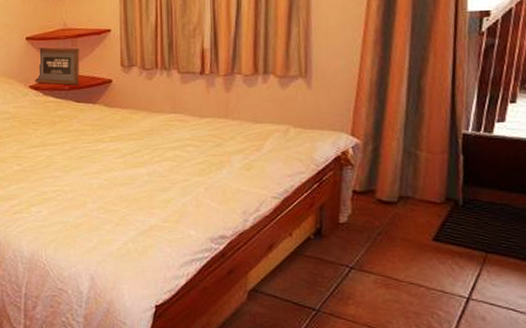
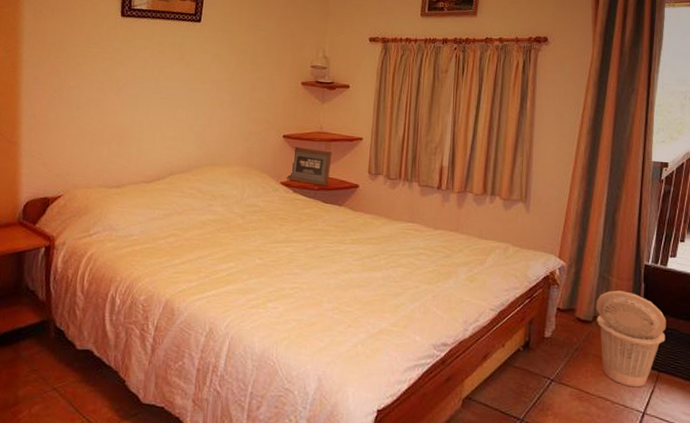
laundry basket: none [401,166,495,271] -> present [596,290,667,388]

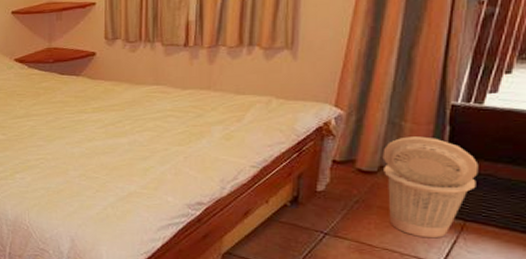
picture frame: present [287,147,332,187] -> none [20,21,64,58]

